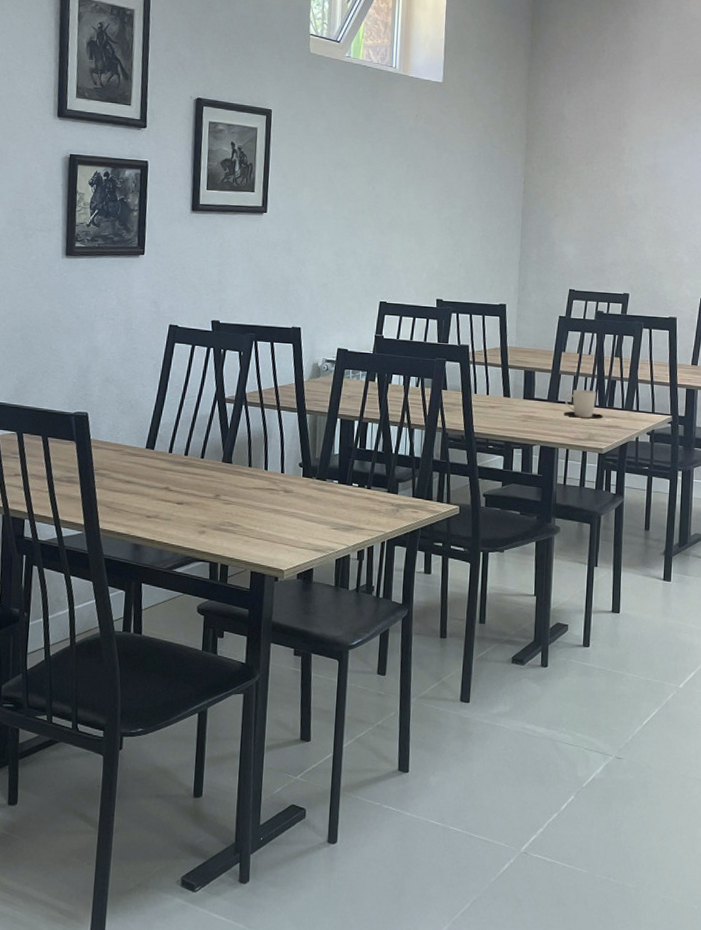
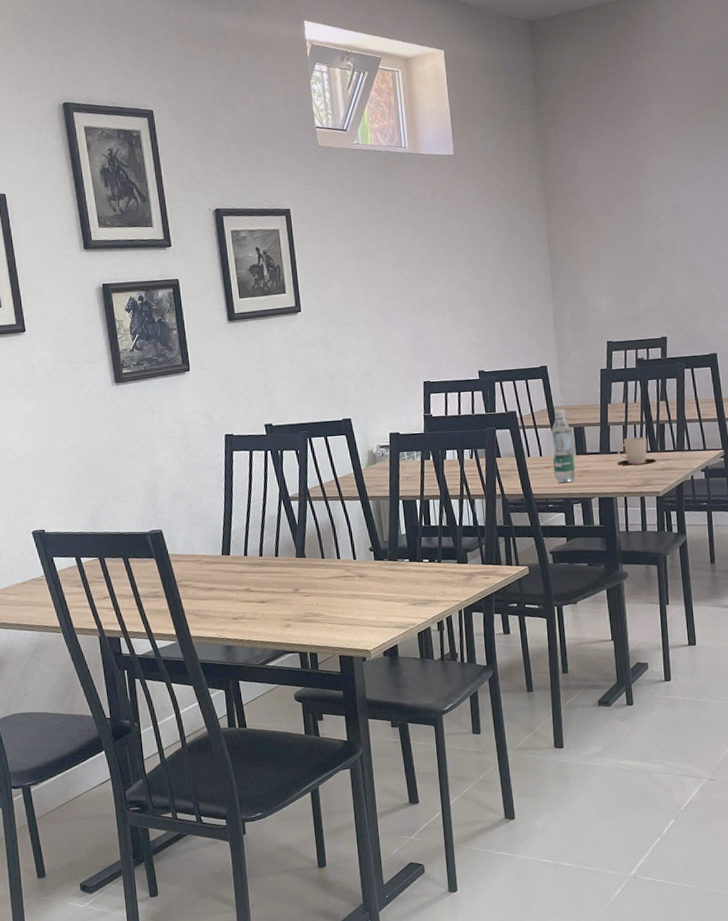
bottle: none [498,350,523,426] -> present [551,409,576,484]

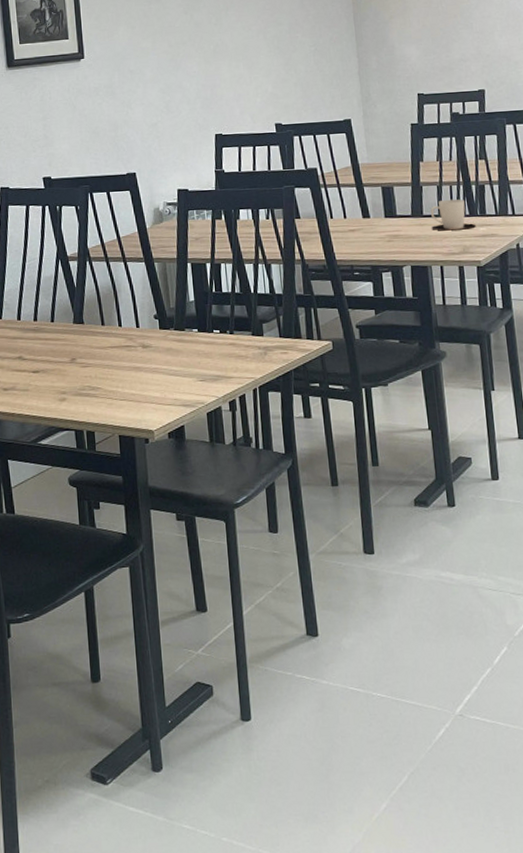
bottle: present [551,409,576,484] -> none [356,167,384,249]

